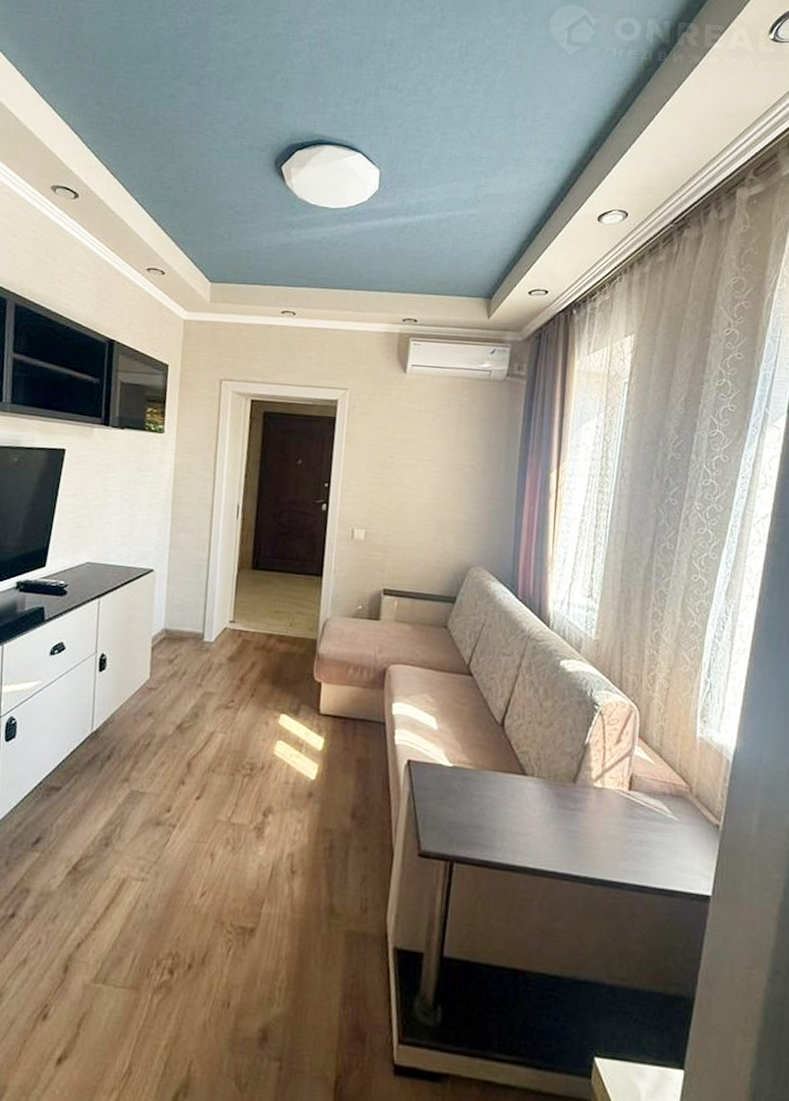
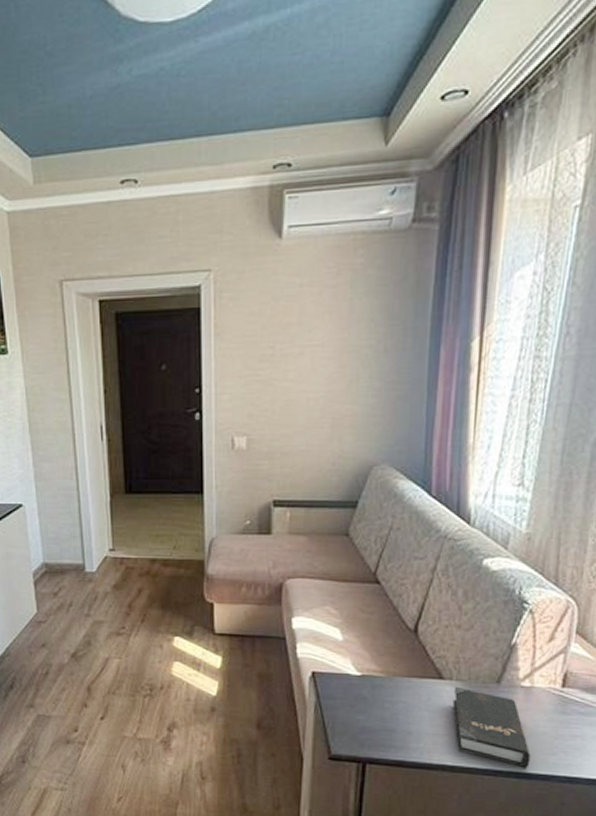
hardback book: none [534,783,604,874] -> present [452,686,531,768]

